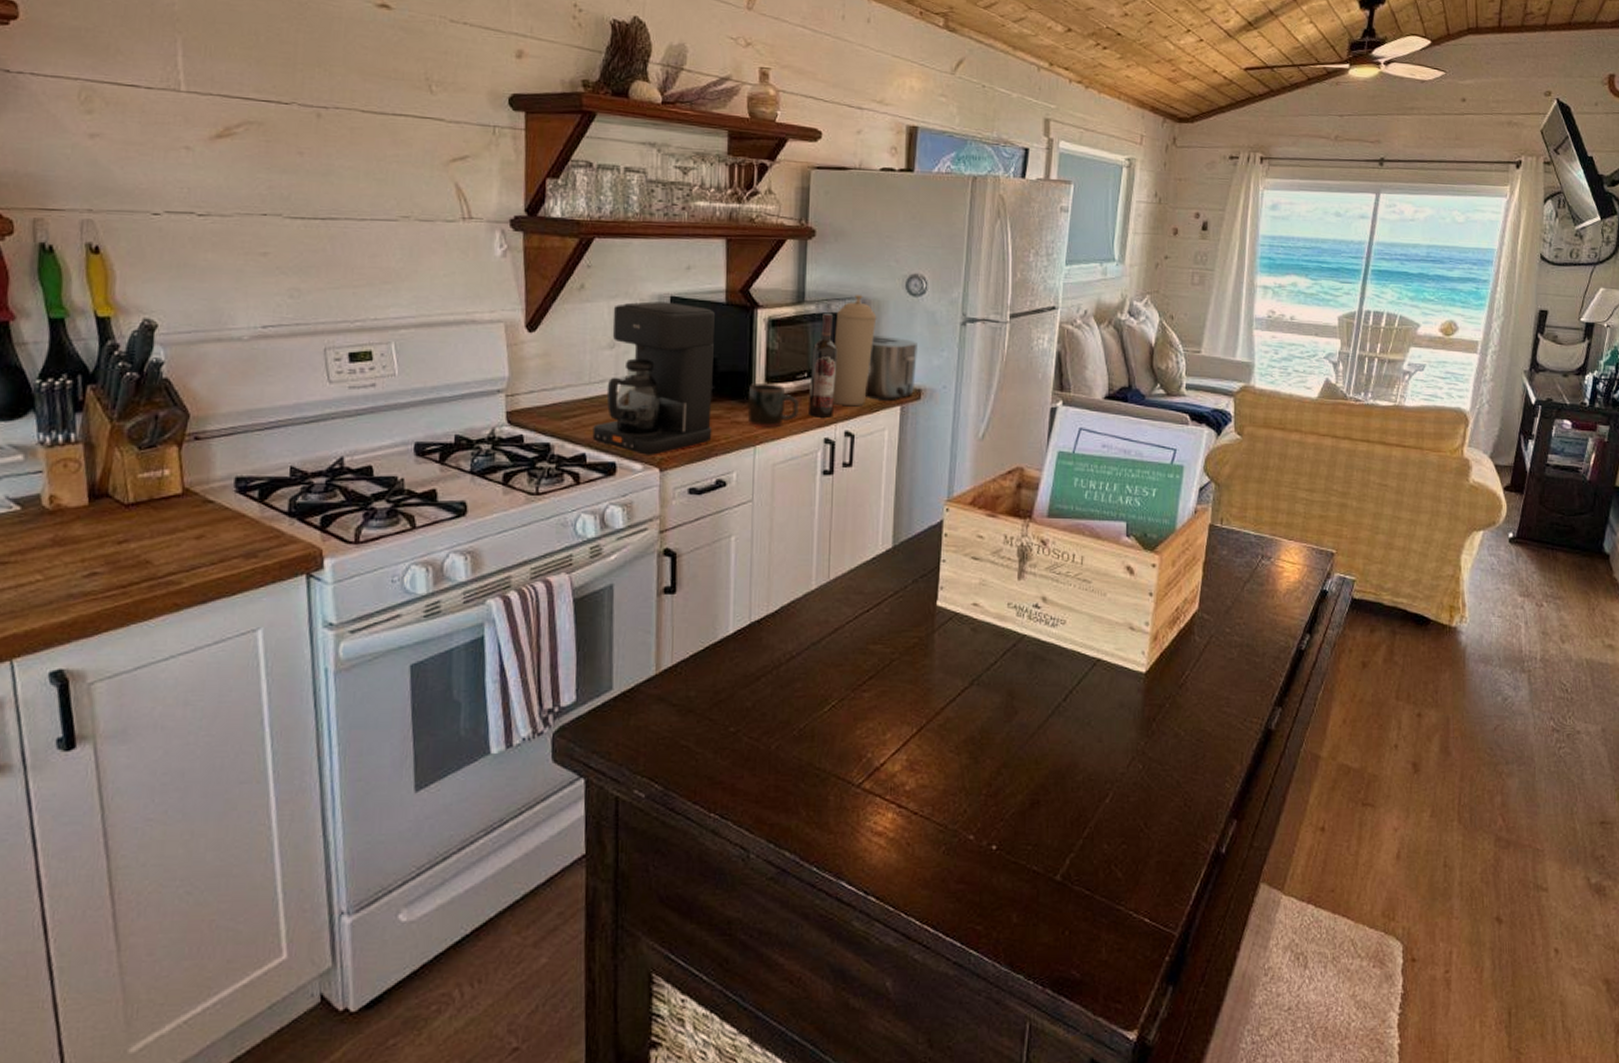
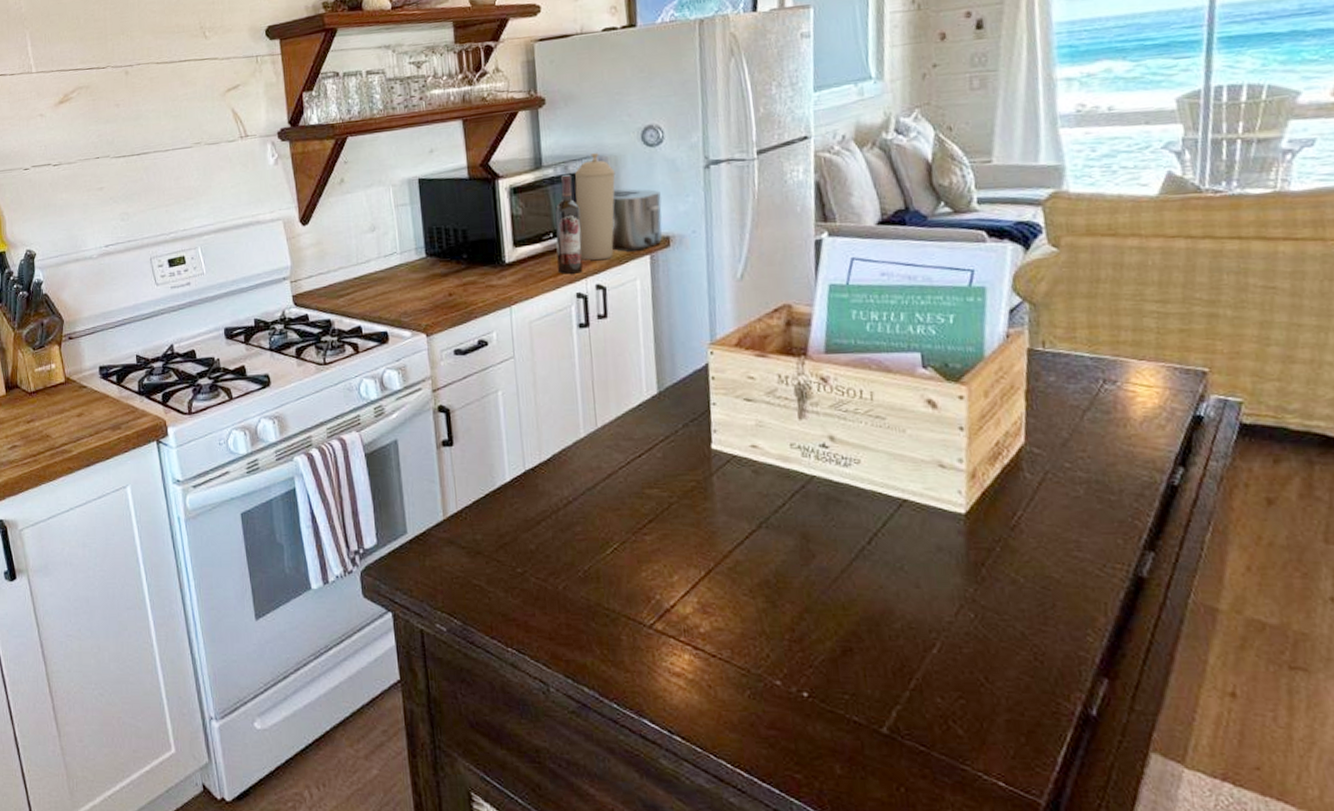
coffee maker: present [592,301,715,455] -> none [364,184,470,323]
mug: present [746,382,799,428] -> none [497,246,549,289]

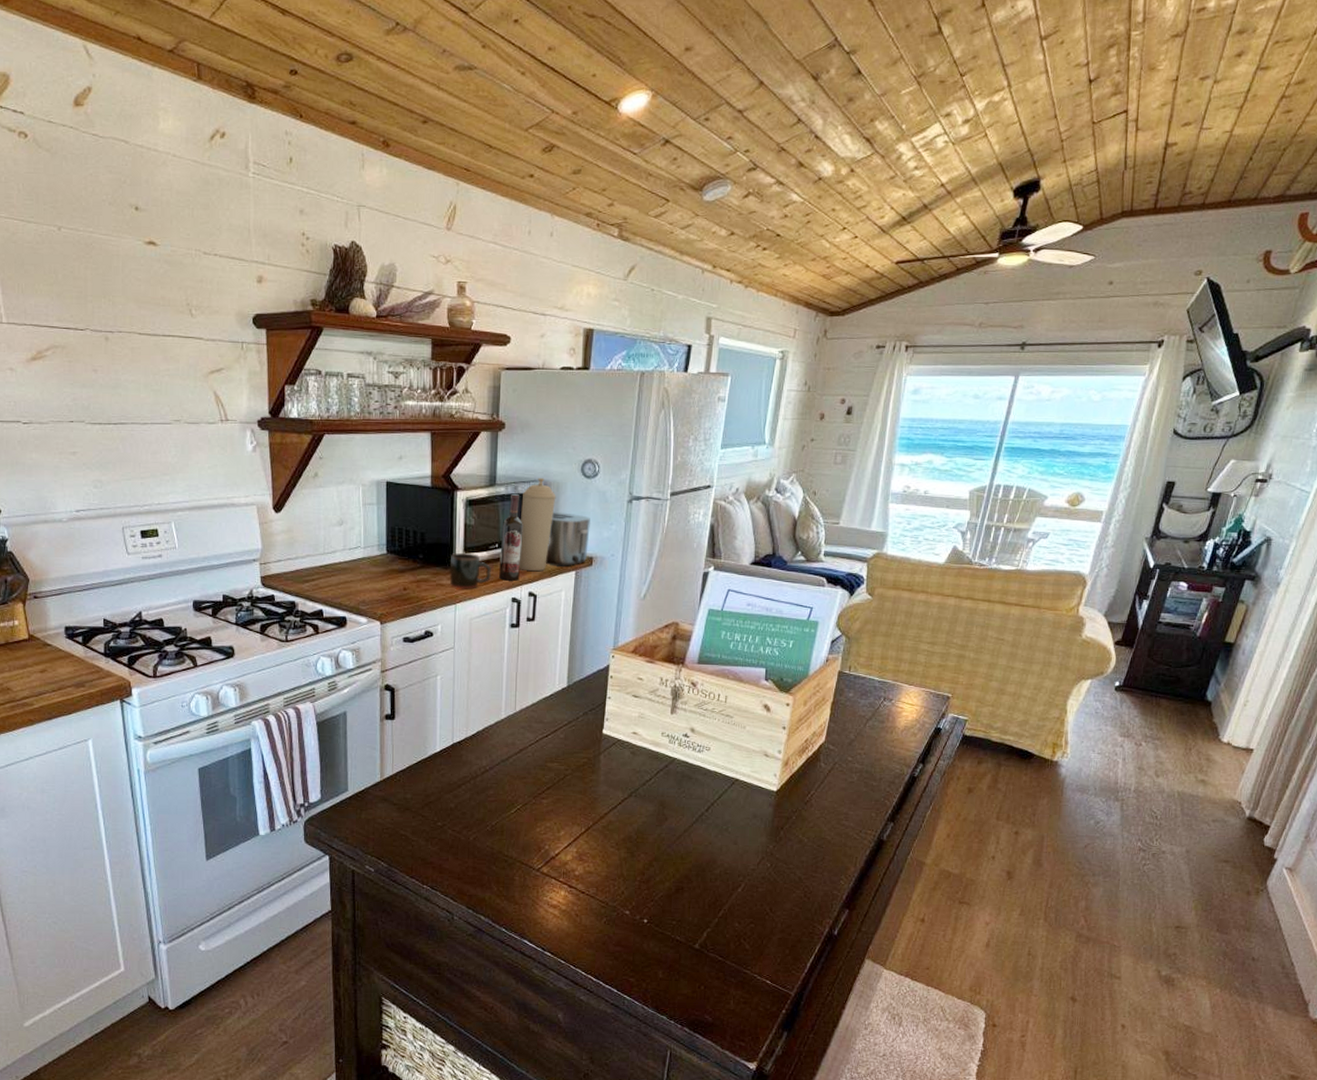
mug: none [497,246,549,289] -> present [448,552,491,589]

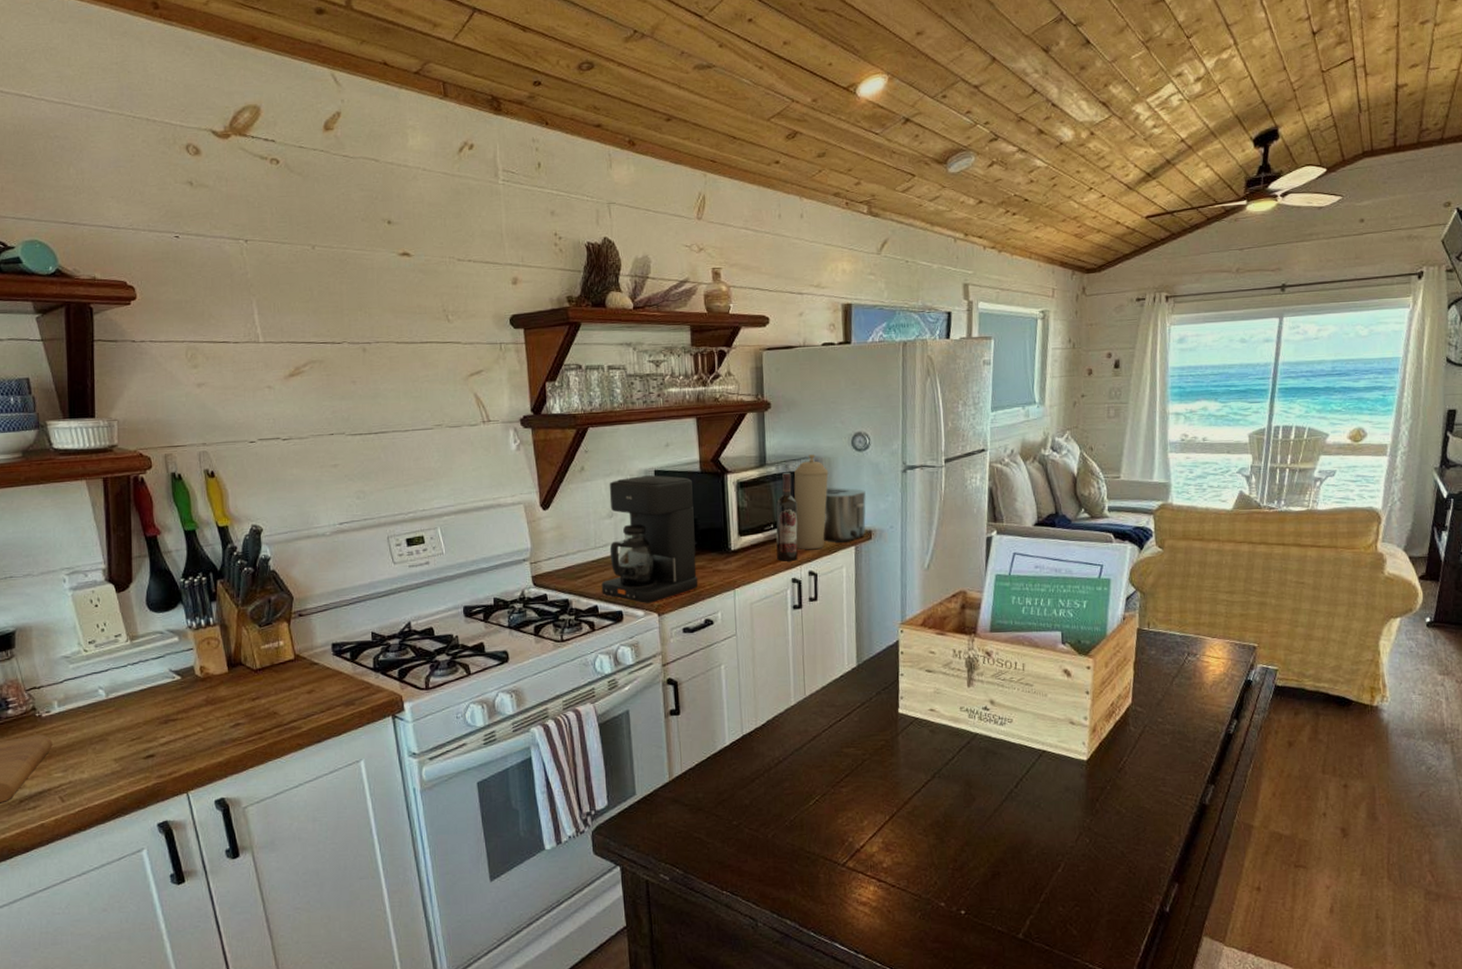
coffee maker: none [327,486,422,611] -> present [601,475,699,603]
mug: present [448,552,491,589] -> none [724,535,769,574]

